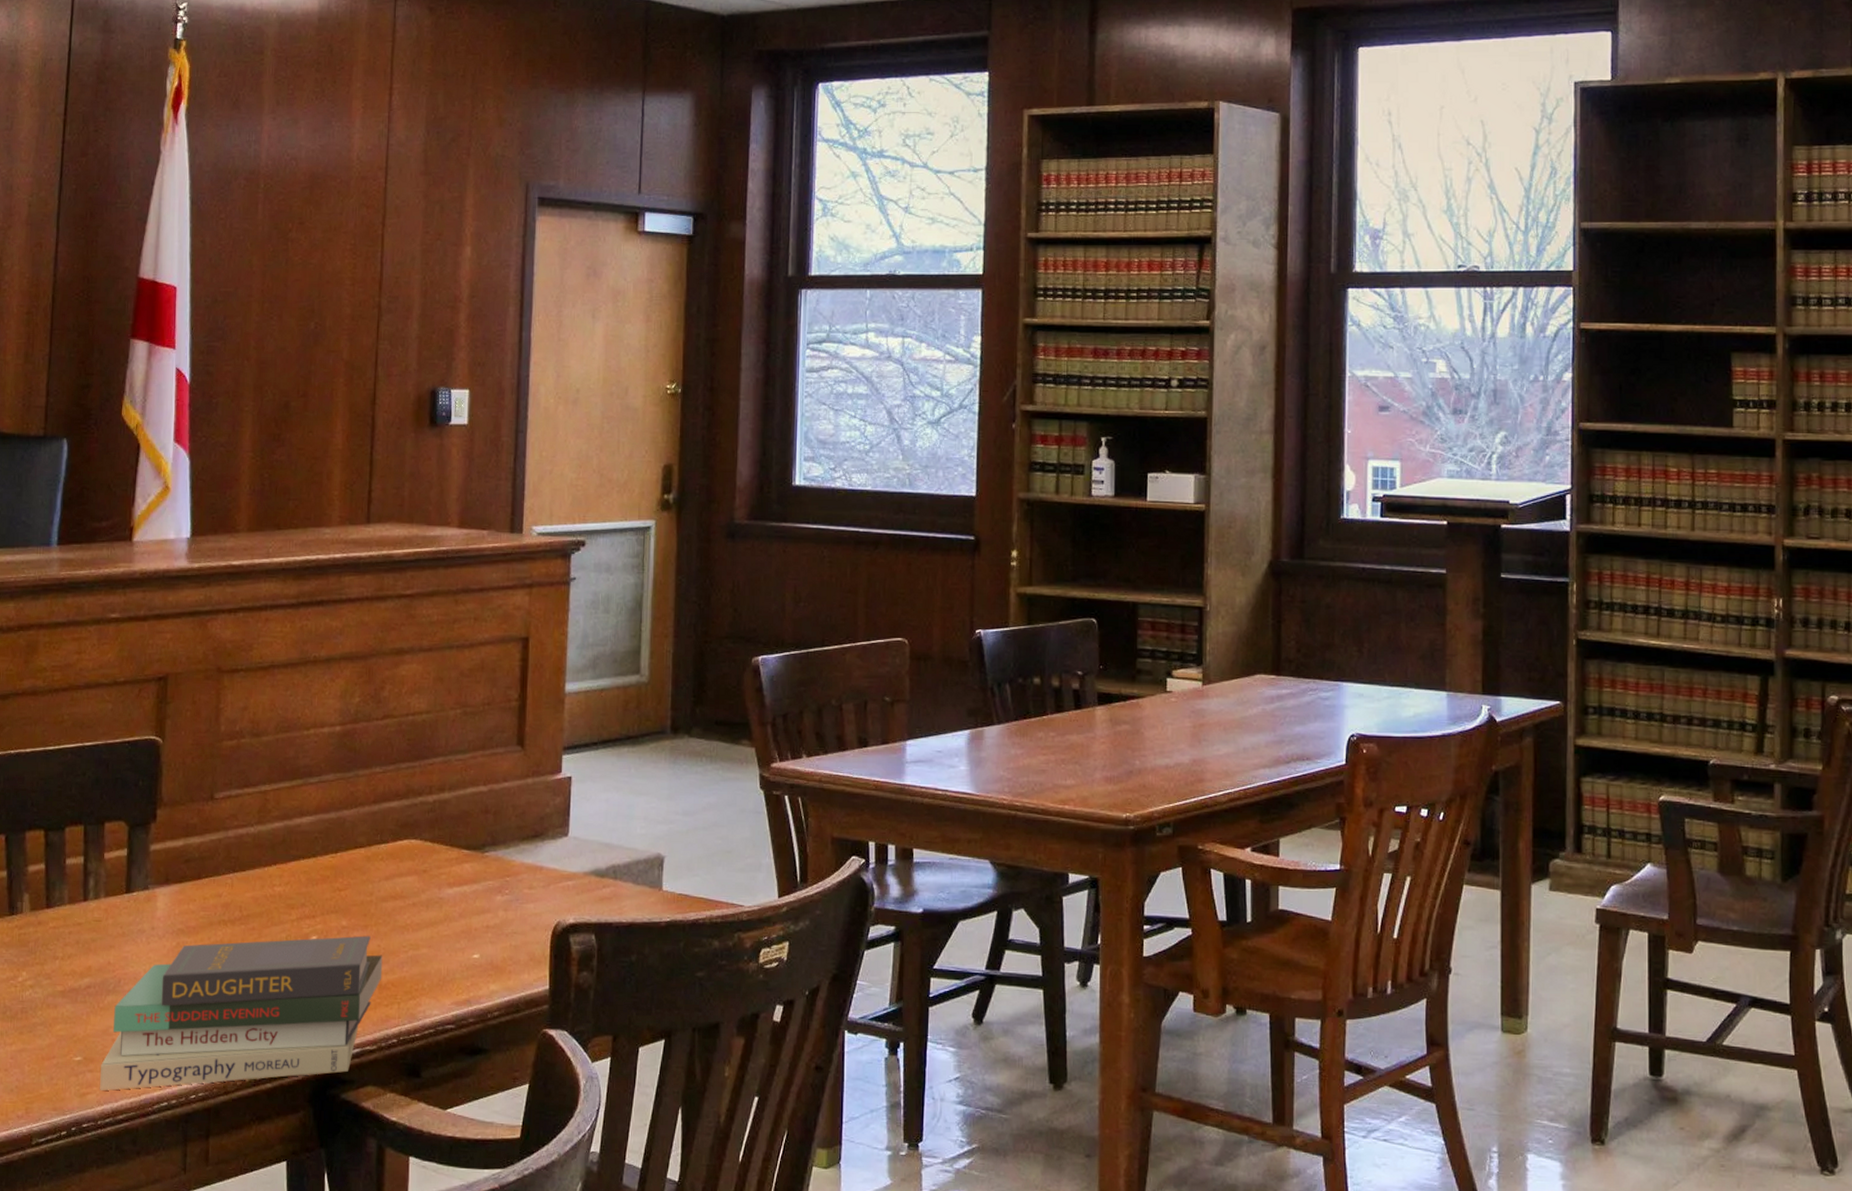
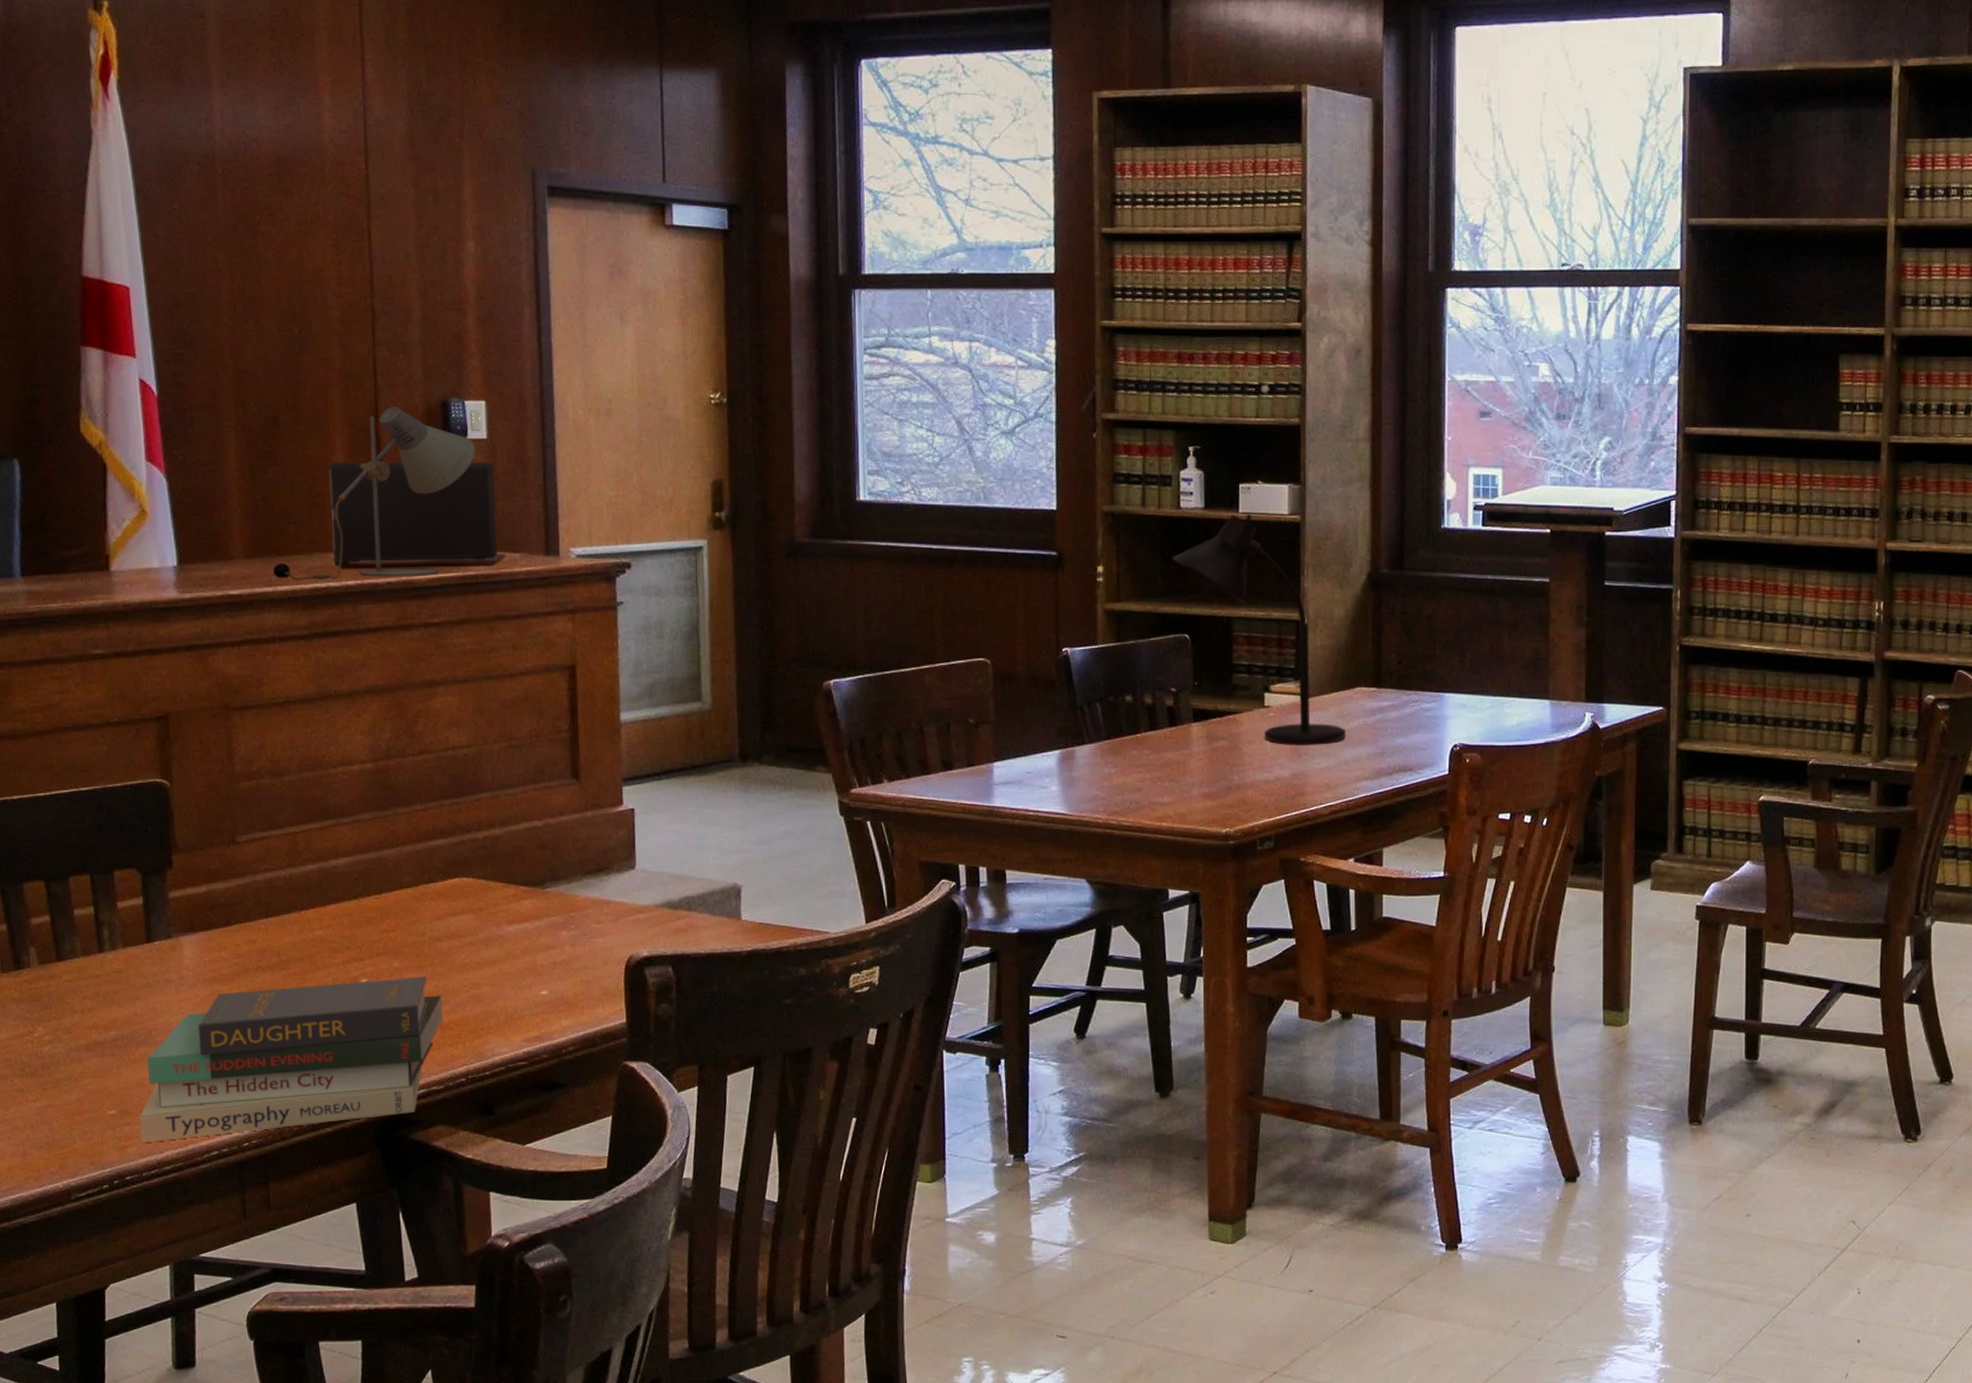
desk lamp: none [271,395,457,553] -> present [272,407,475,580]
laptop computer: none [324,445,476,544] -> present [328,462,507,570]
desk lamp: none [1082,502,1245,732] -> present [1172,514,1346,745]

